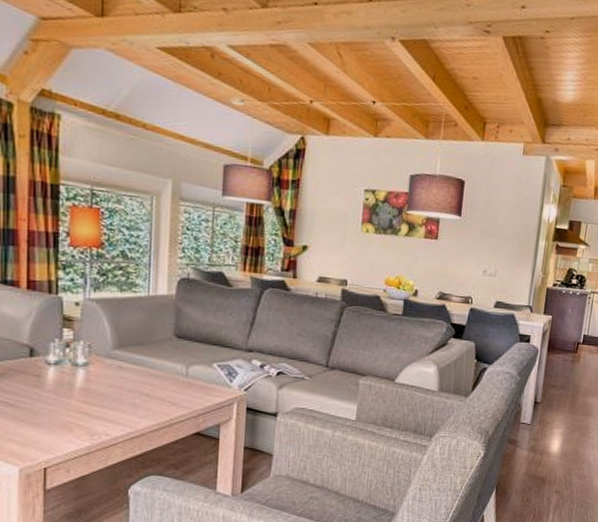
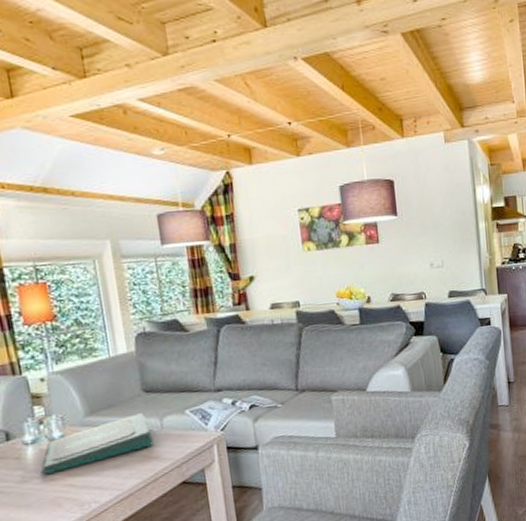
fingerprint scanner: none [58,356,176,398] -> present [40,413,154,474]

